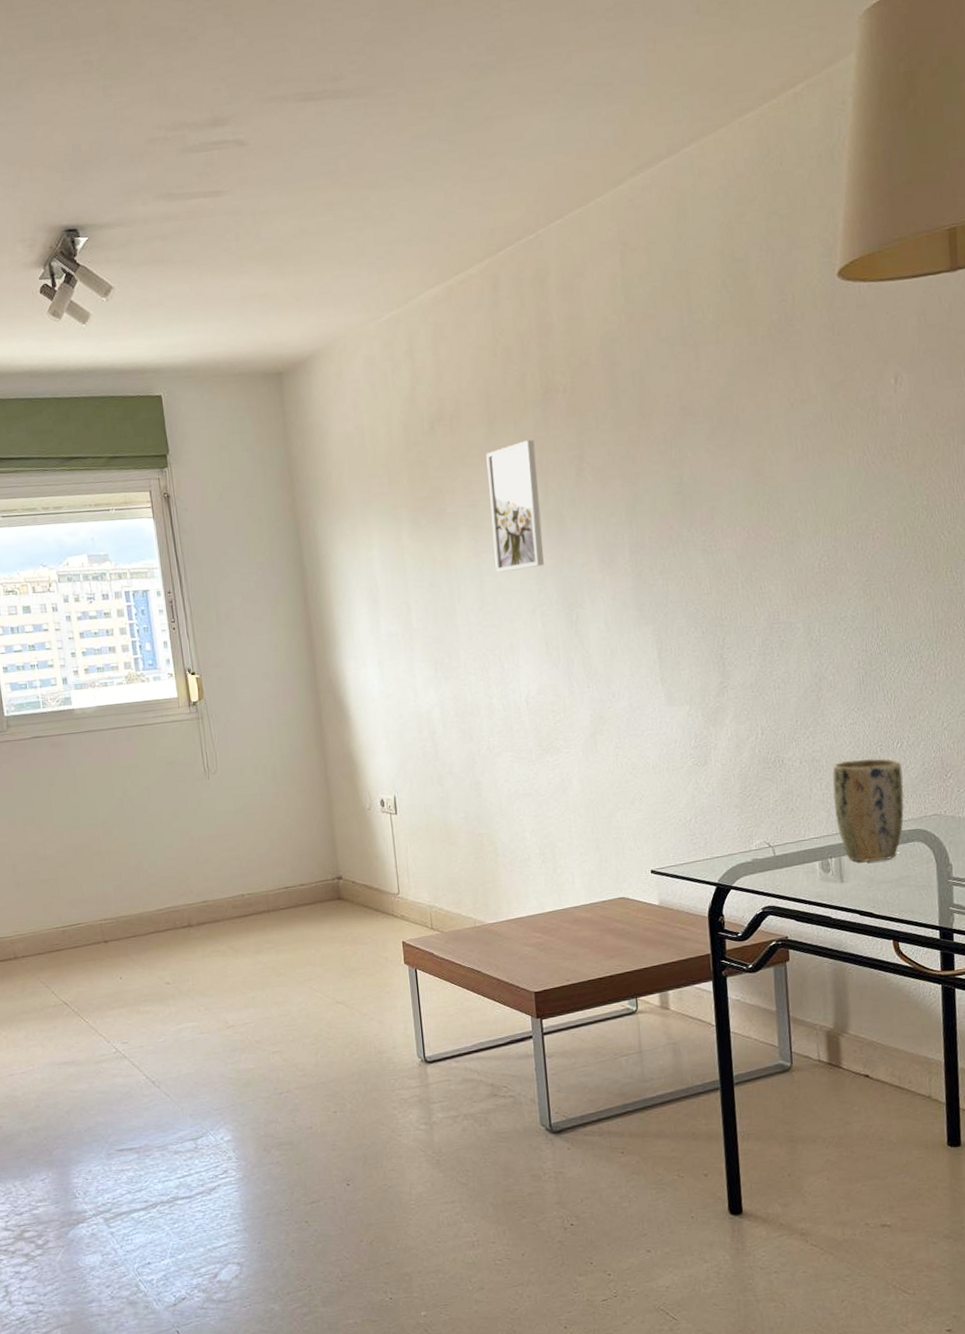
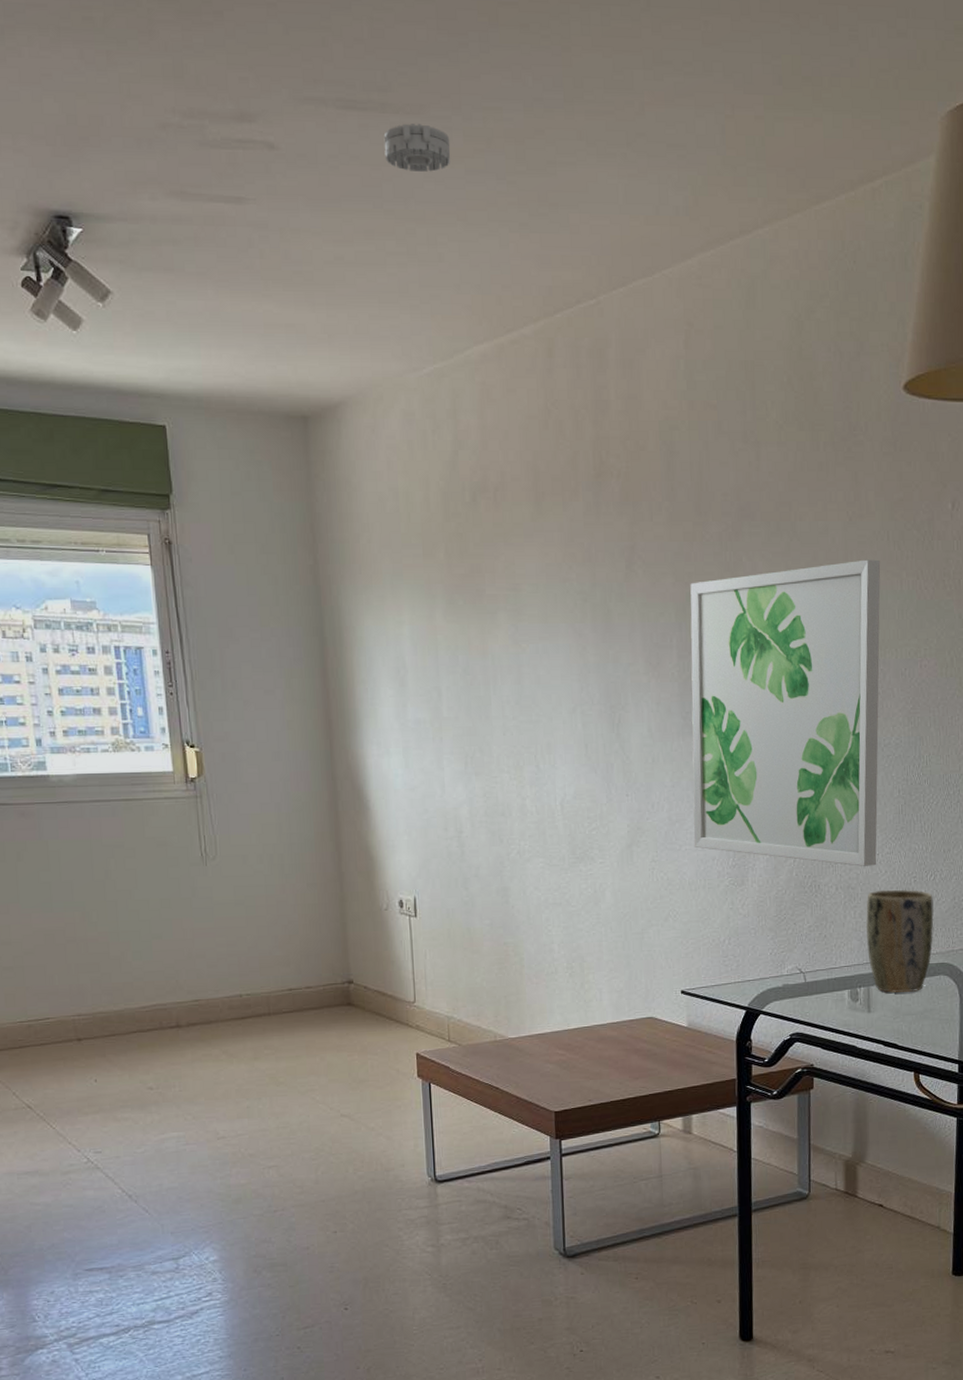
smoke detector: none [338,103,398,146] -> present [383,123,451,172]
wall art: present [486,439,544,572] -> none [531,524,588,664]
wall art: none [638,440,840,739] -> present [690,559,881,866]

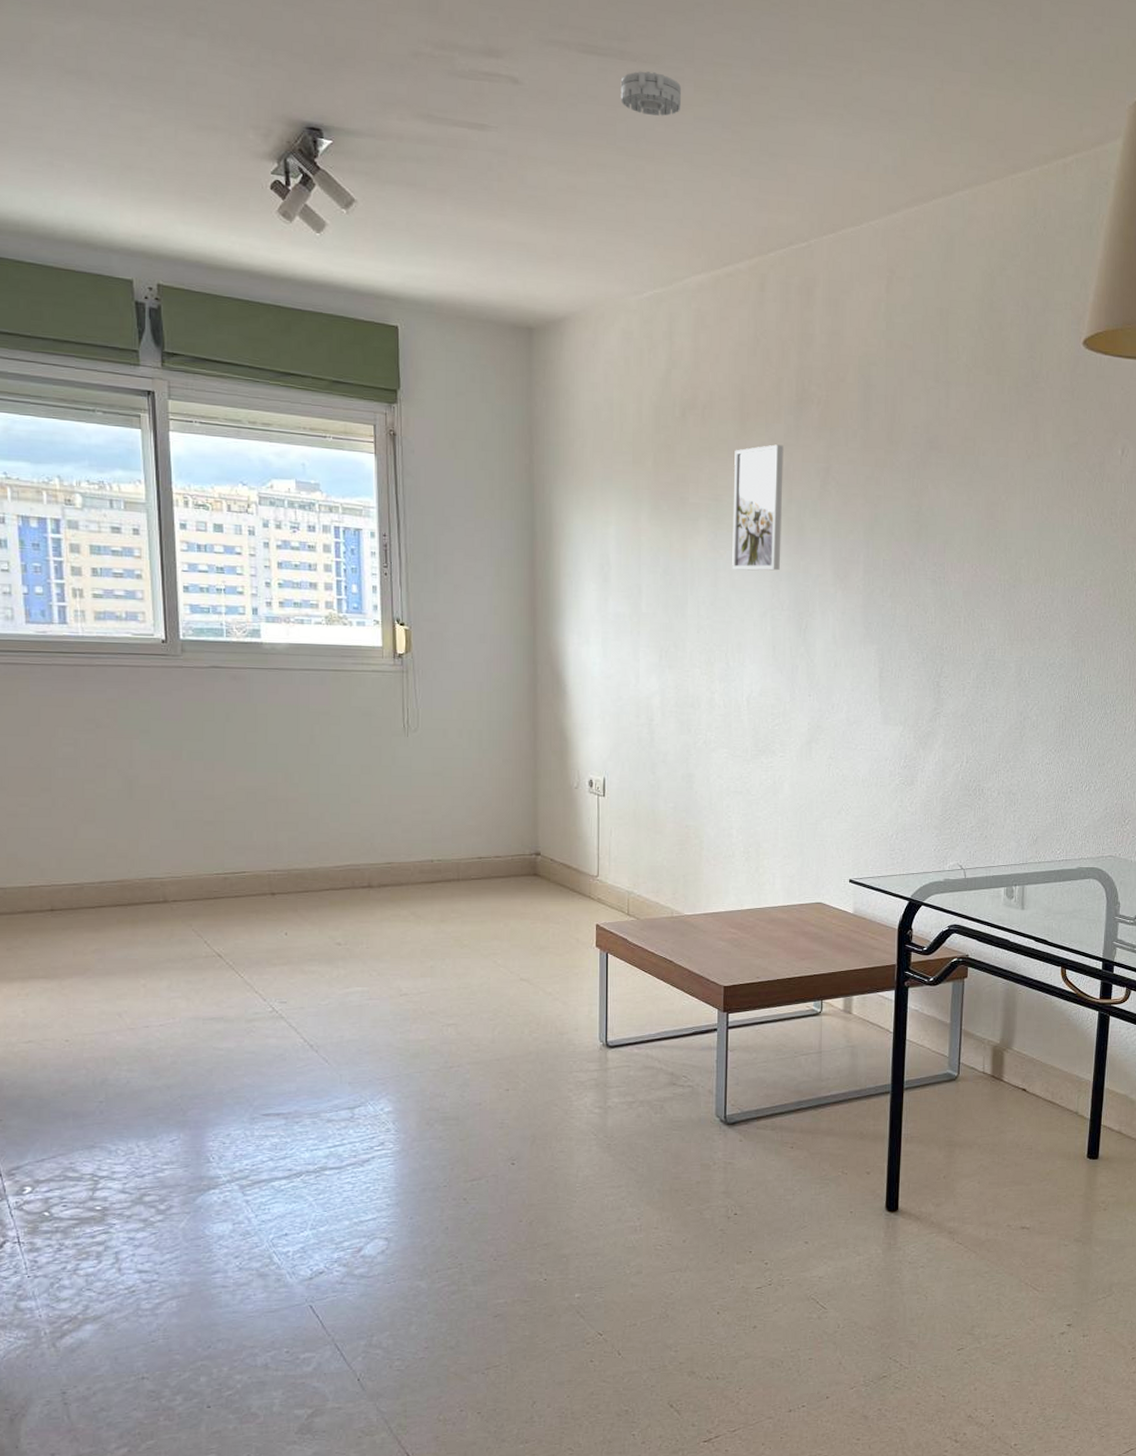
wall art: none [531,524,588,664] -> present [732,444,784,571]
wall art: present [690,559,881,866] -> none [869,495,1054,774]
plant pot: present [865,889,934,993] -> none [1023,797,1087,892]

